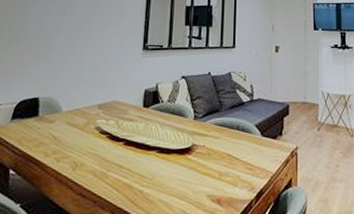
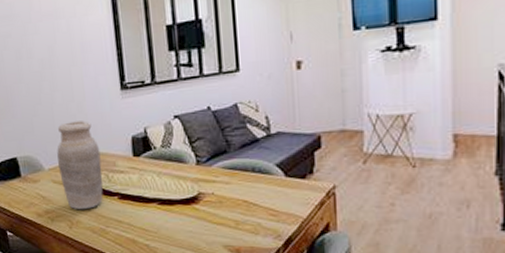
vase: none [75,71,116,152] -> present [57,120,103,209]

